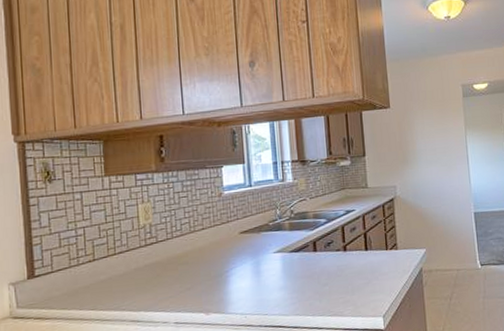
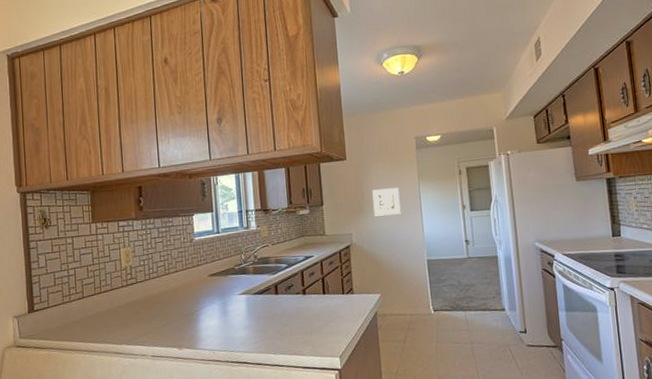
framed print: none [417,137,447,168] -> present [372,188,401,216]

